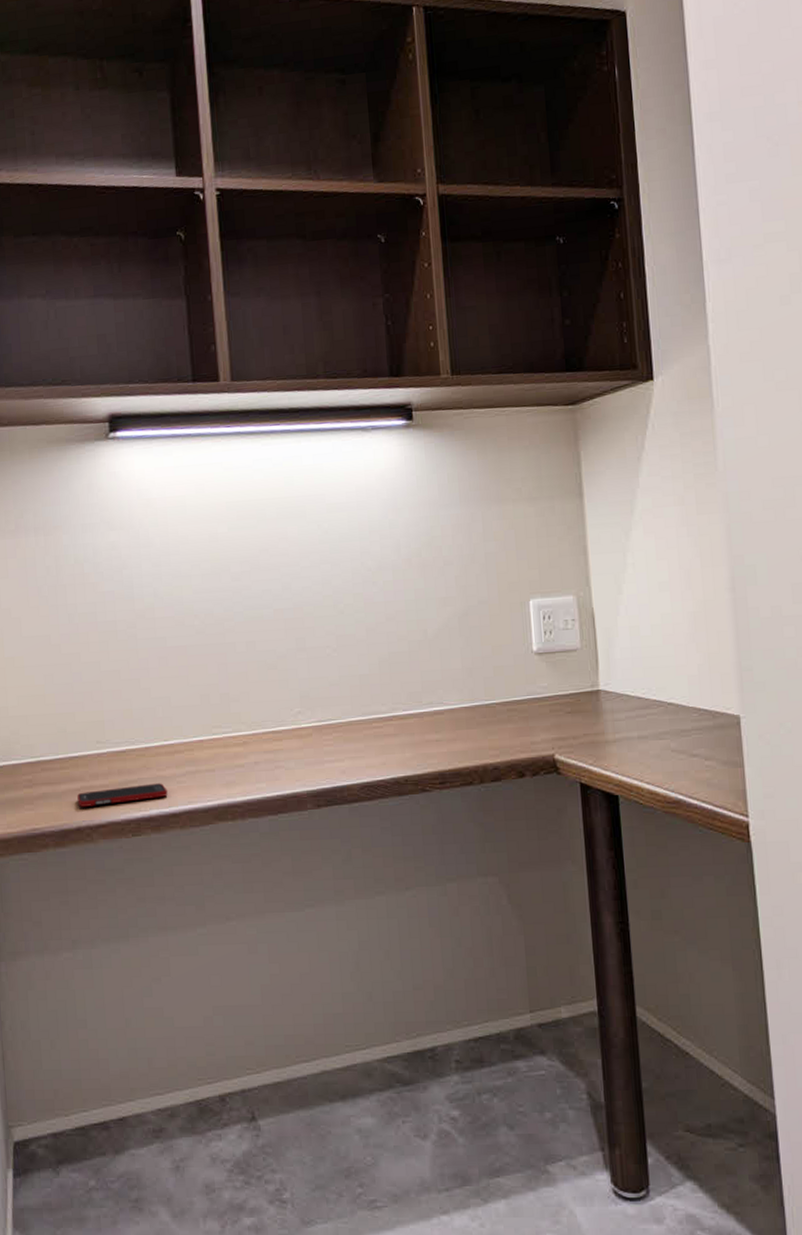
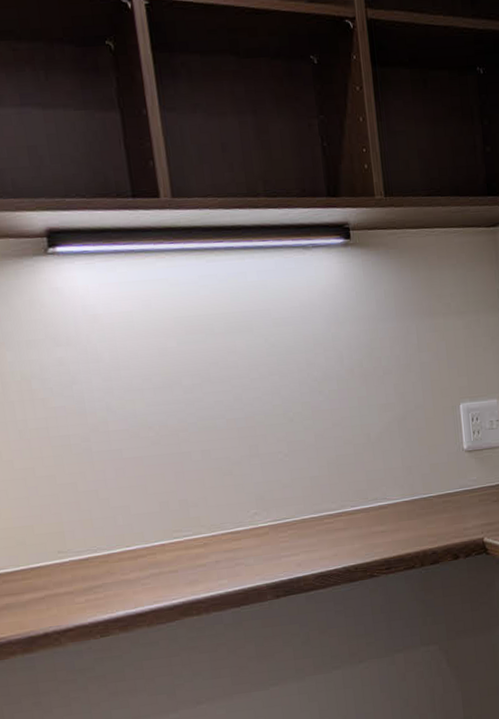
cell phone: present [77,783,168,807] -> none [42,586,133,614]

